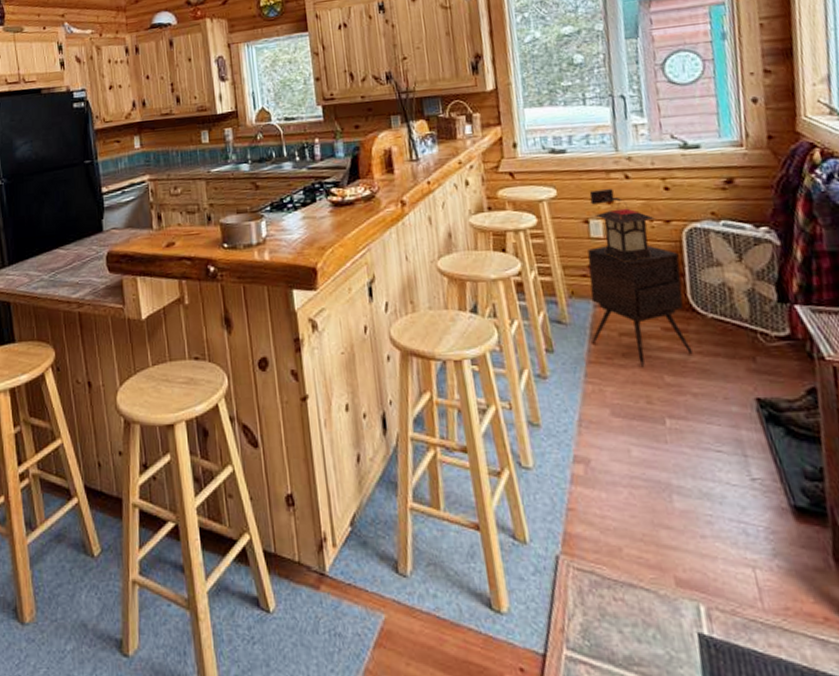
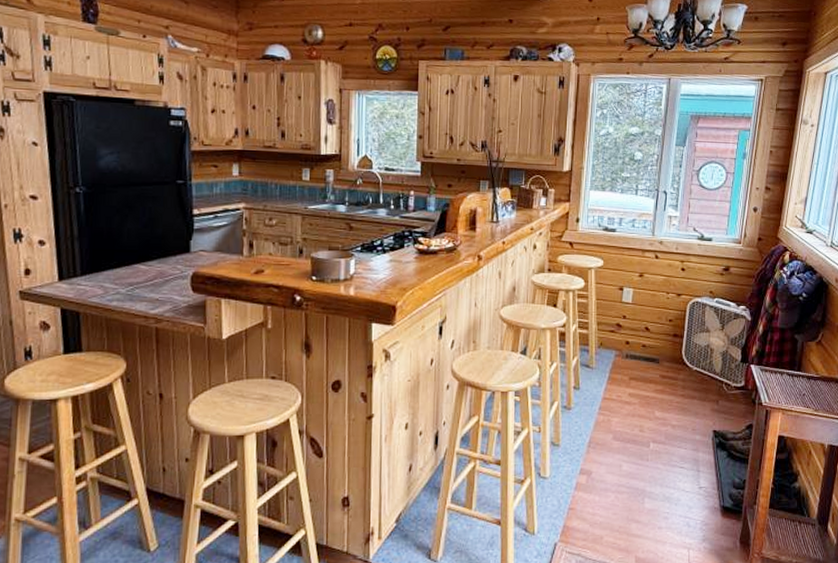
side table: present [587,246,693,368] -> none [609,309,682,405]
lantern: present [589,189,657,261] -> none [627,265,672,322]

